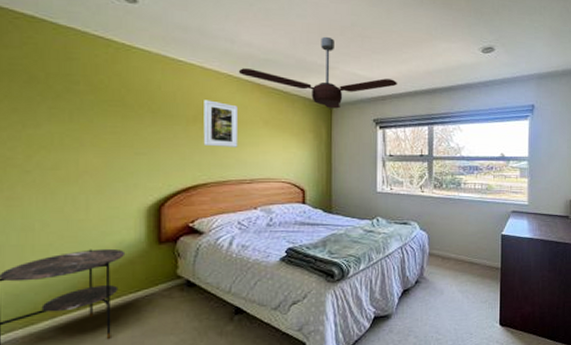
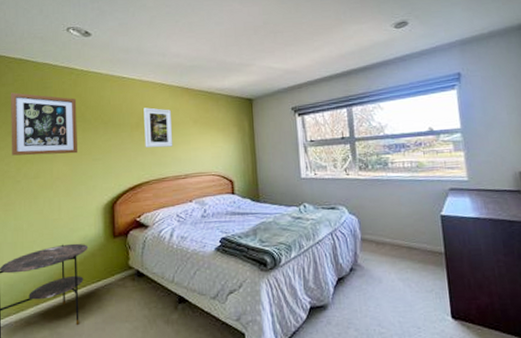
wall art: none [16,58,115,144] -> present [10,92,77,156]
ceiling fan: present [238,36,397,109] -> none [169,37,311,103]

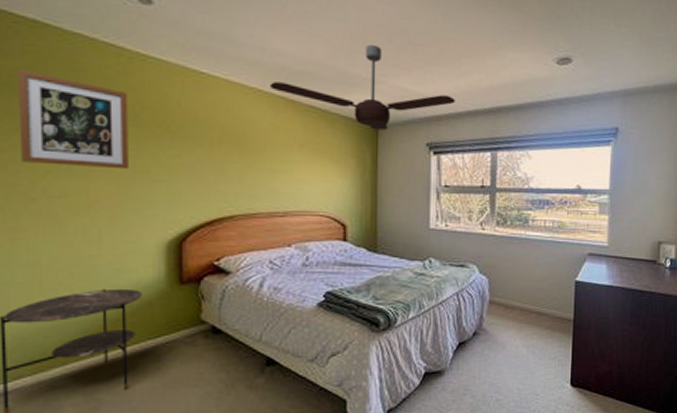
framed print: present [144,107,173,148] -> none [230,119,270,175]
ceiling fan: none [169,37,311,103] -> present [269,44,455,131]

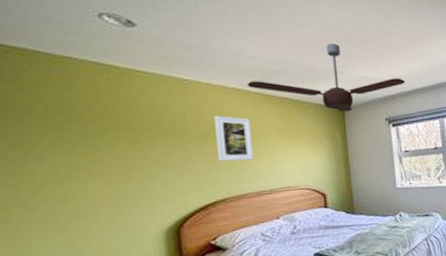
wall art: present [16,69,128,170] -> none [10,93,124,176]
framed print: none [230,119,270,175] -> present [214,116,254,162]

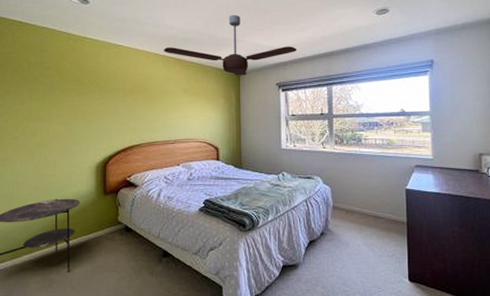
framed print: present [214,116,254,162] -> none [137,75,164,114]

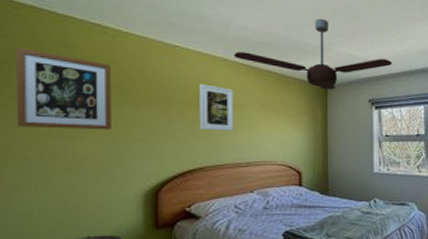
wall art: none [9,53,74,115] -> present [15,48,112,130]
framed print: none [137,75,164,114] -> present [199,84,234,131]

